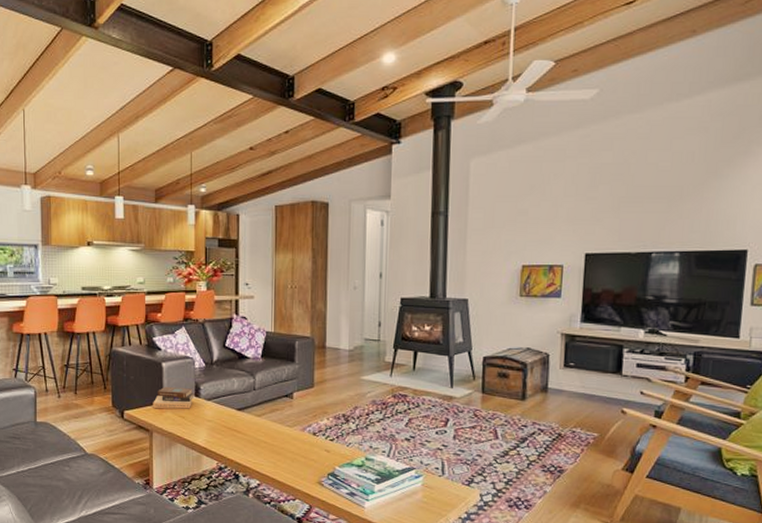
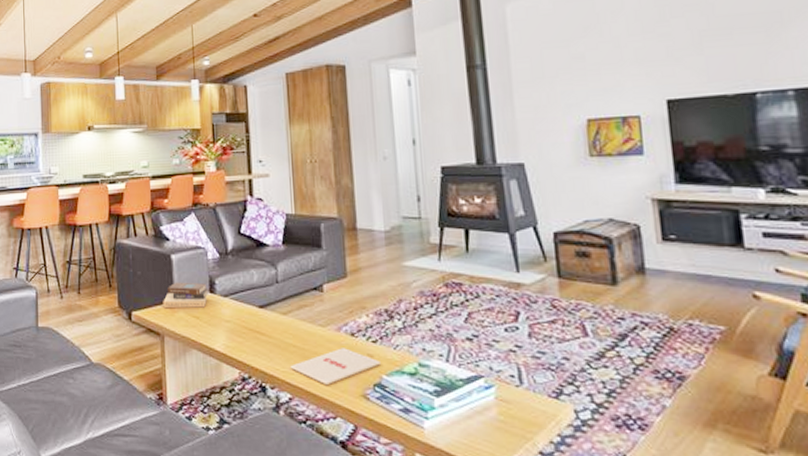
magazine: none [260,444,336,475] -> present [289,348,382,386]

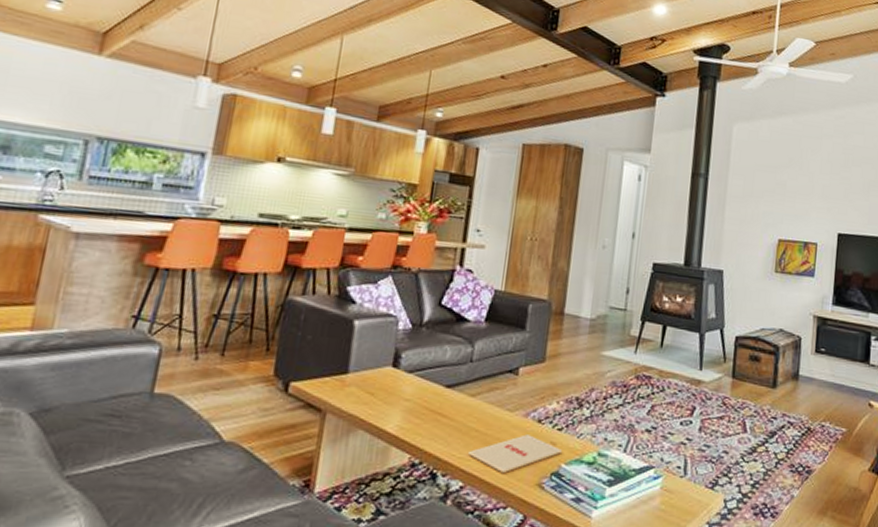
books: present [163,282,208,309] -> none [332,351,391,383]

